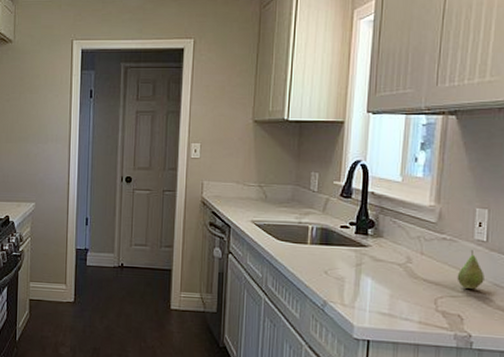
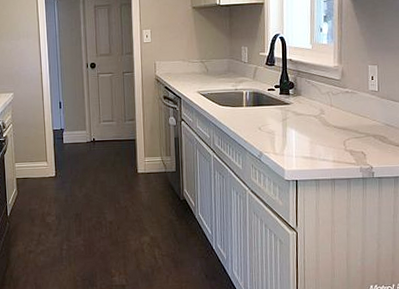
fruit: present [457,250,485,289] -> none [358,99,379,130]

